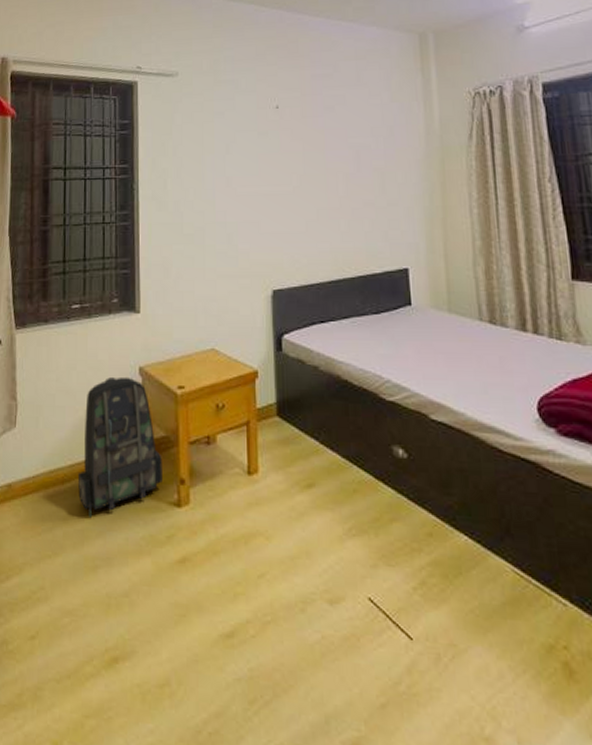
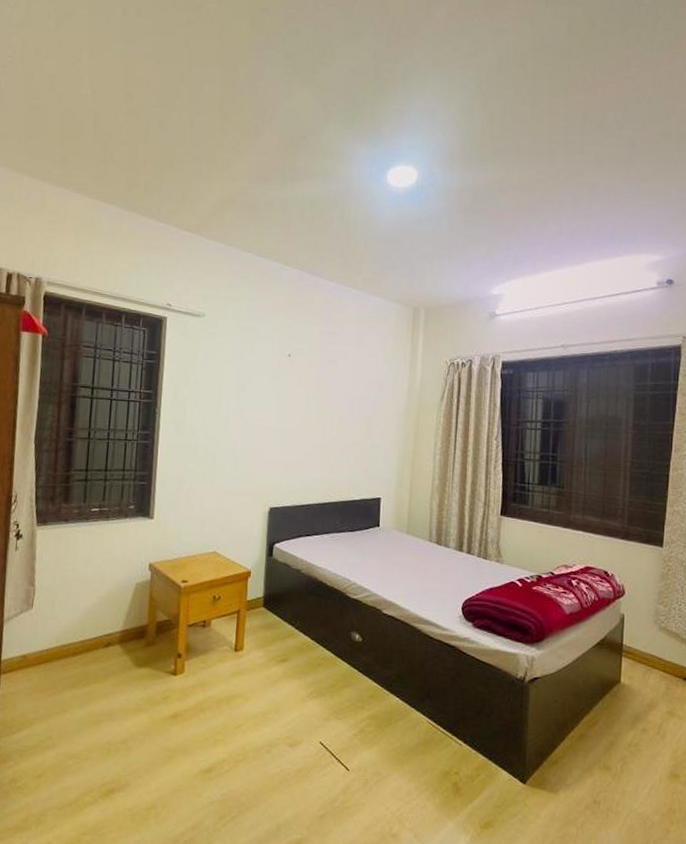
backpack: present [77,376,162,517] -> none [87,571,164,683]

